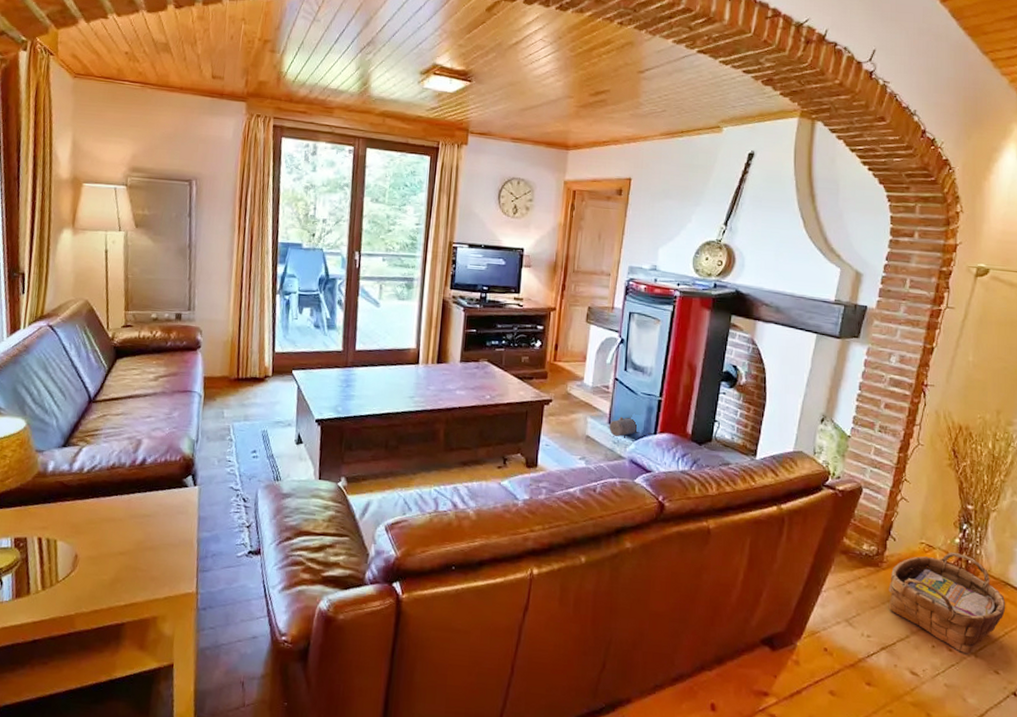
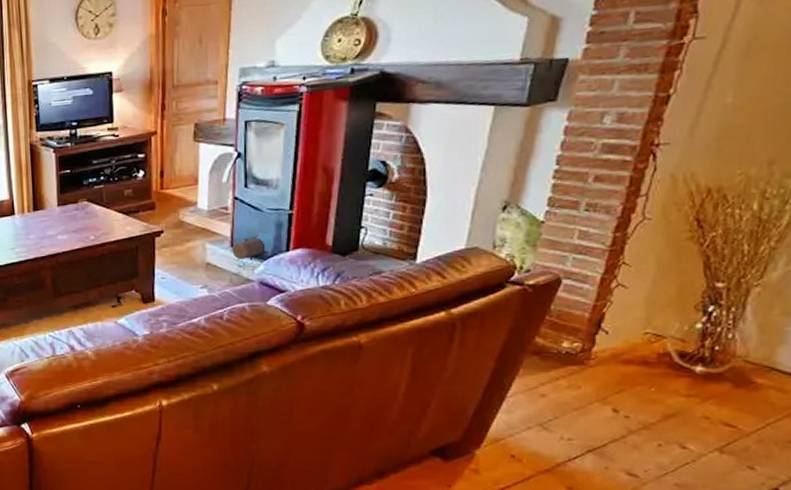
woven basket: present [888,551,1006,654] -> none [597,339,770,451]

